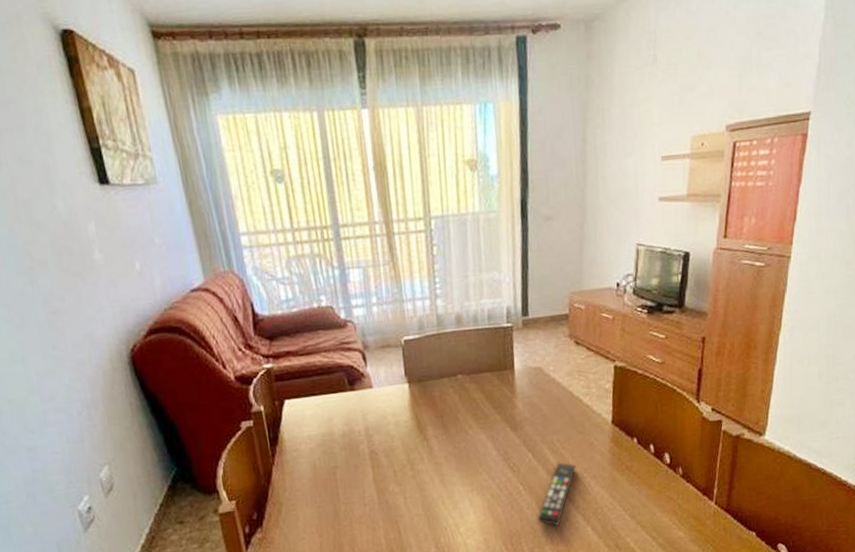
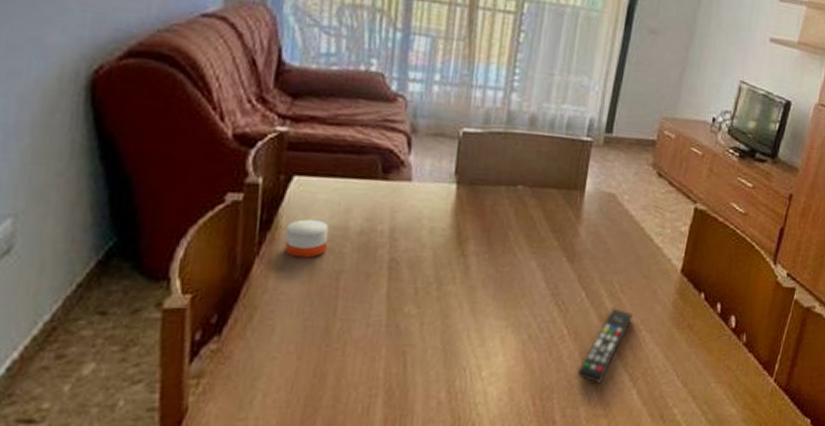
candle: none [289,430,322,462] -> present [284,219,329,258]

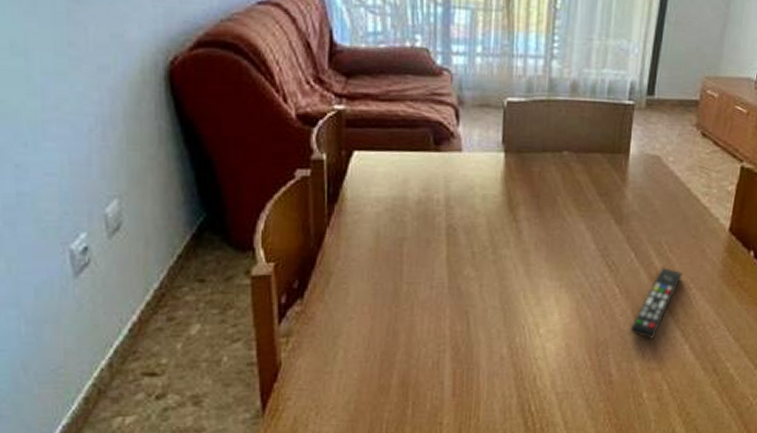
candle: present [284,219,329,258] -> none [351,191,390,227]

